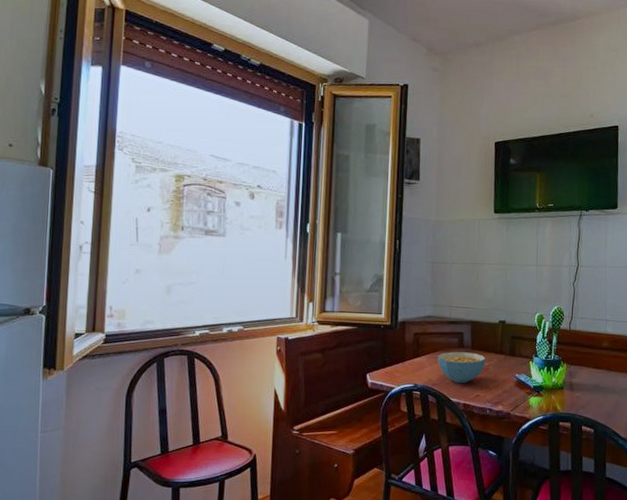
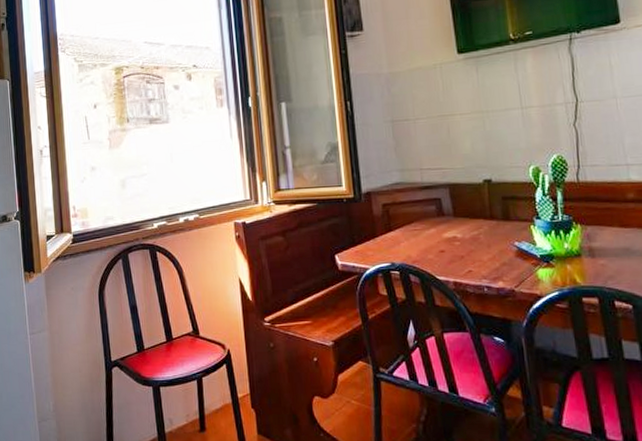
cereal bowl: present [437,352,486,383] -> none [413,220,474,258]

